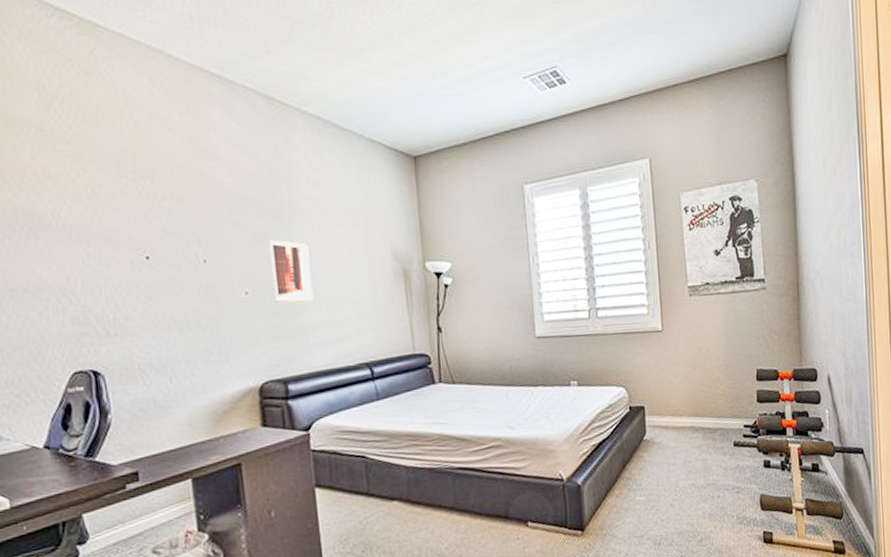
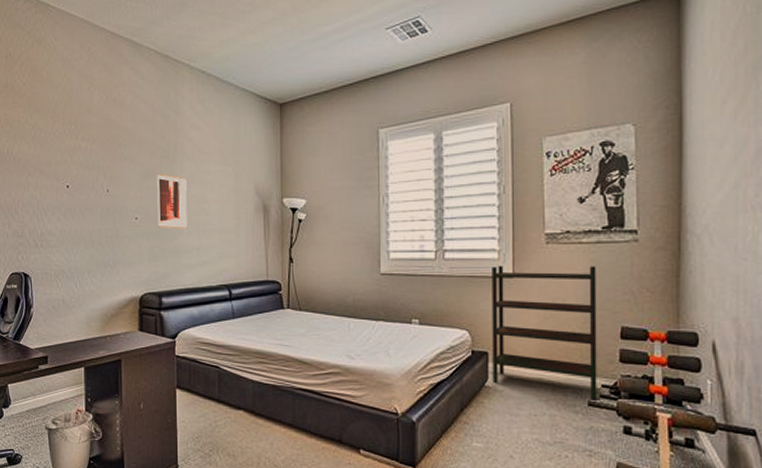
bookshelf: none [642,314,741,441] -> present [492,265,597,400]

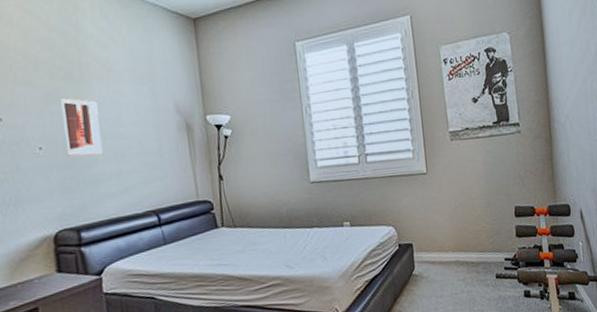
bookshelf: present [492,265,597,400] -> none [408,156,502,273]

